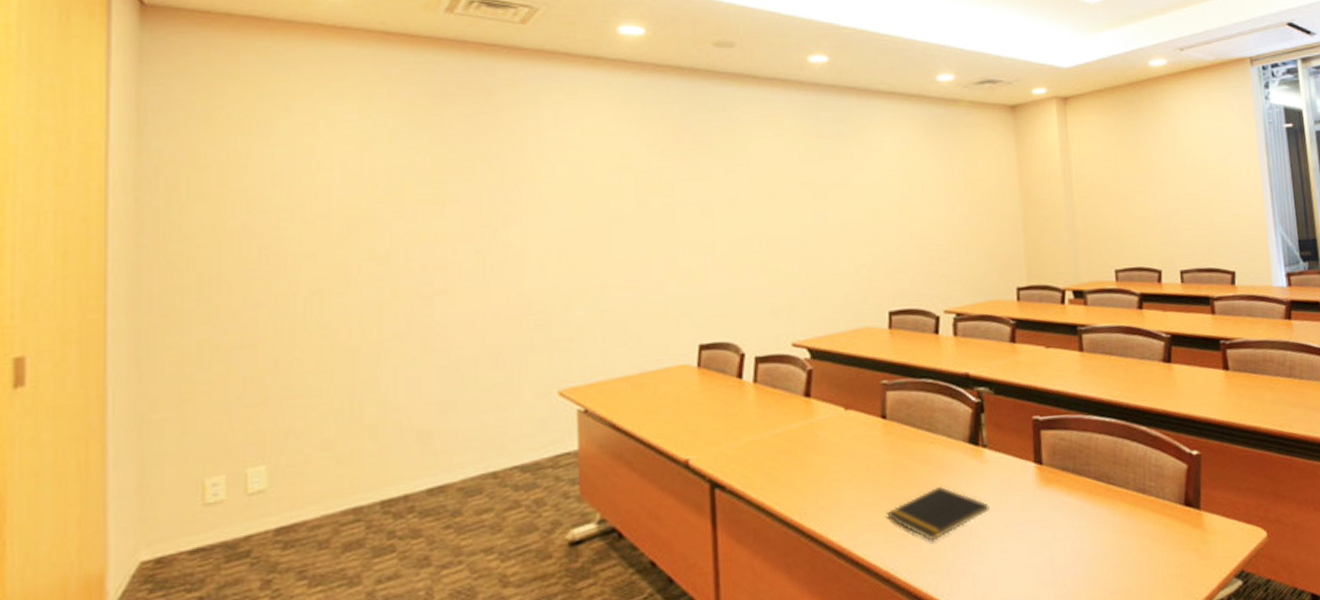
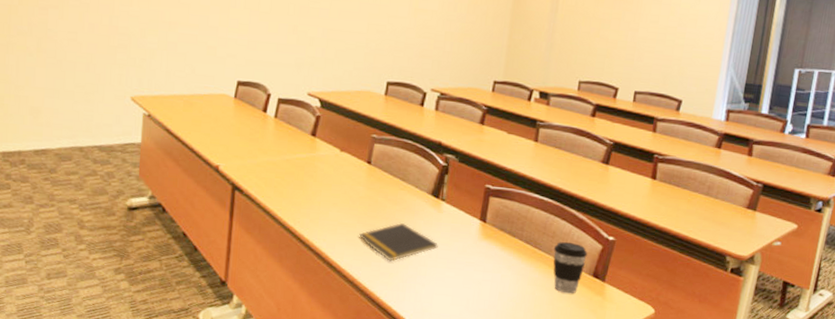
coffee cup: none [1130,467,1172,535] -> present [553,241,588,294]

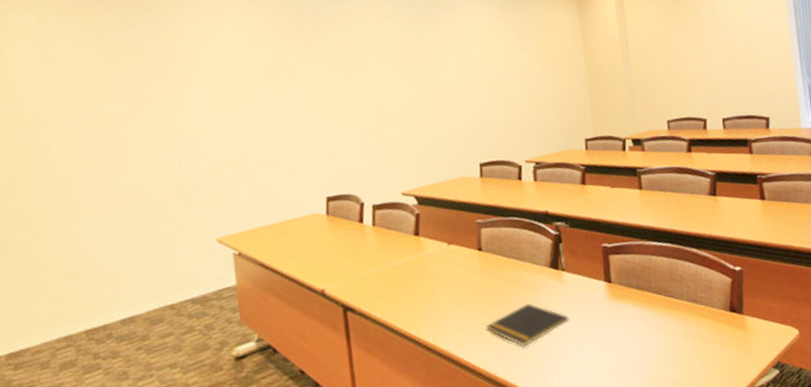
coffee cup: present [553,241,588,294] -> none [684,282,720,336]

